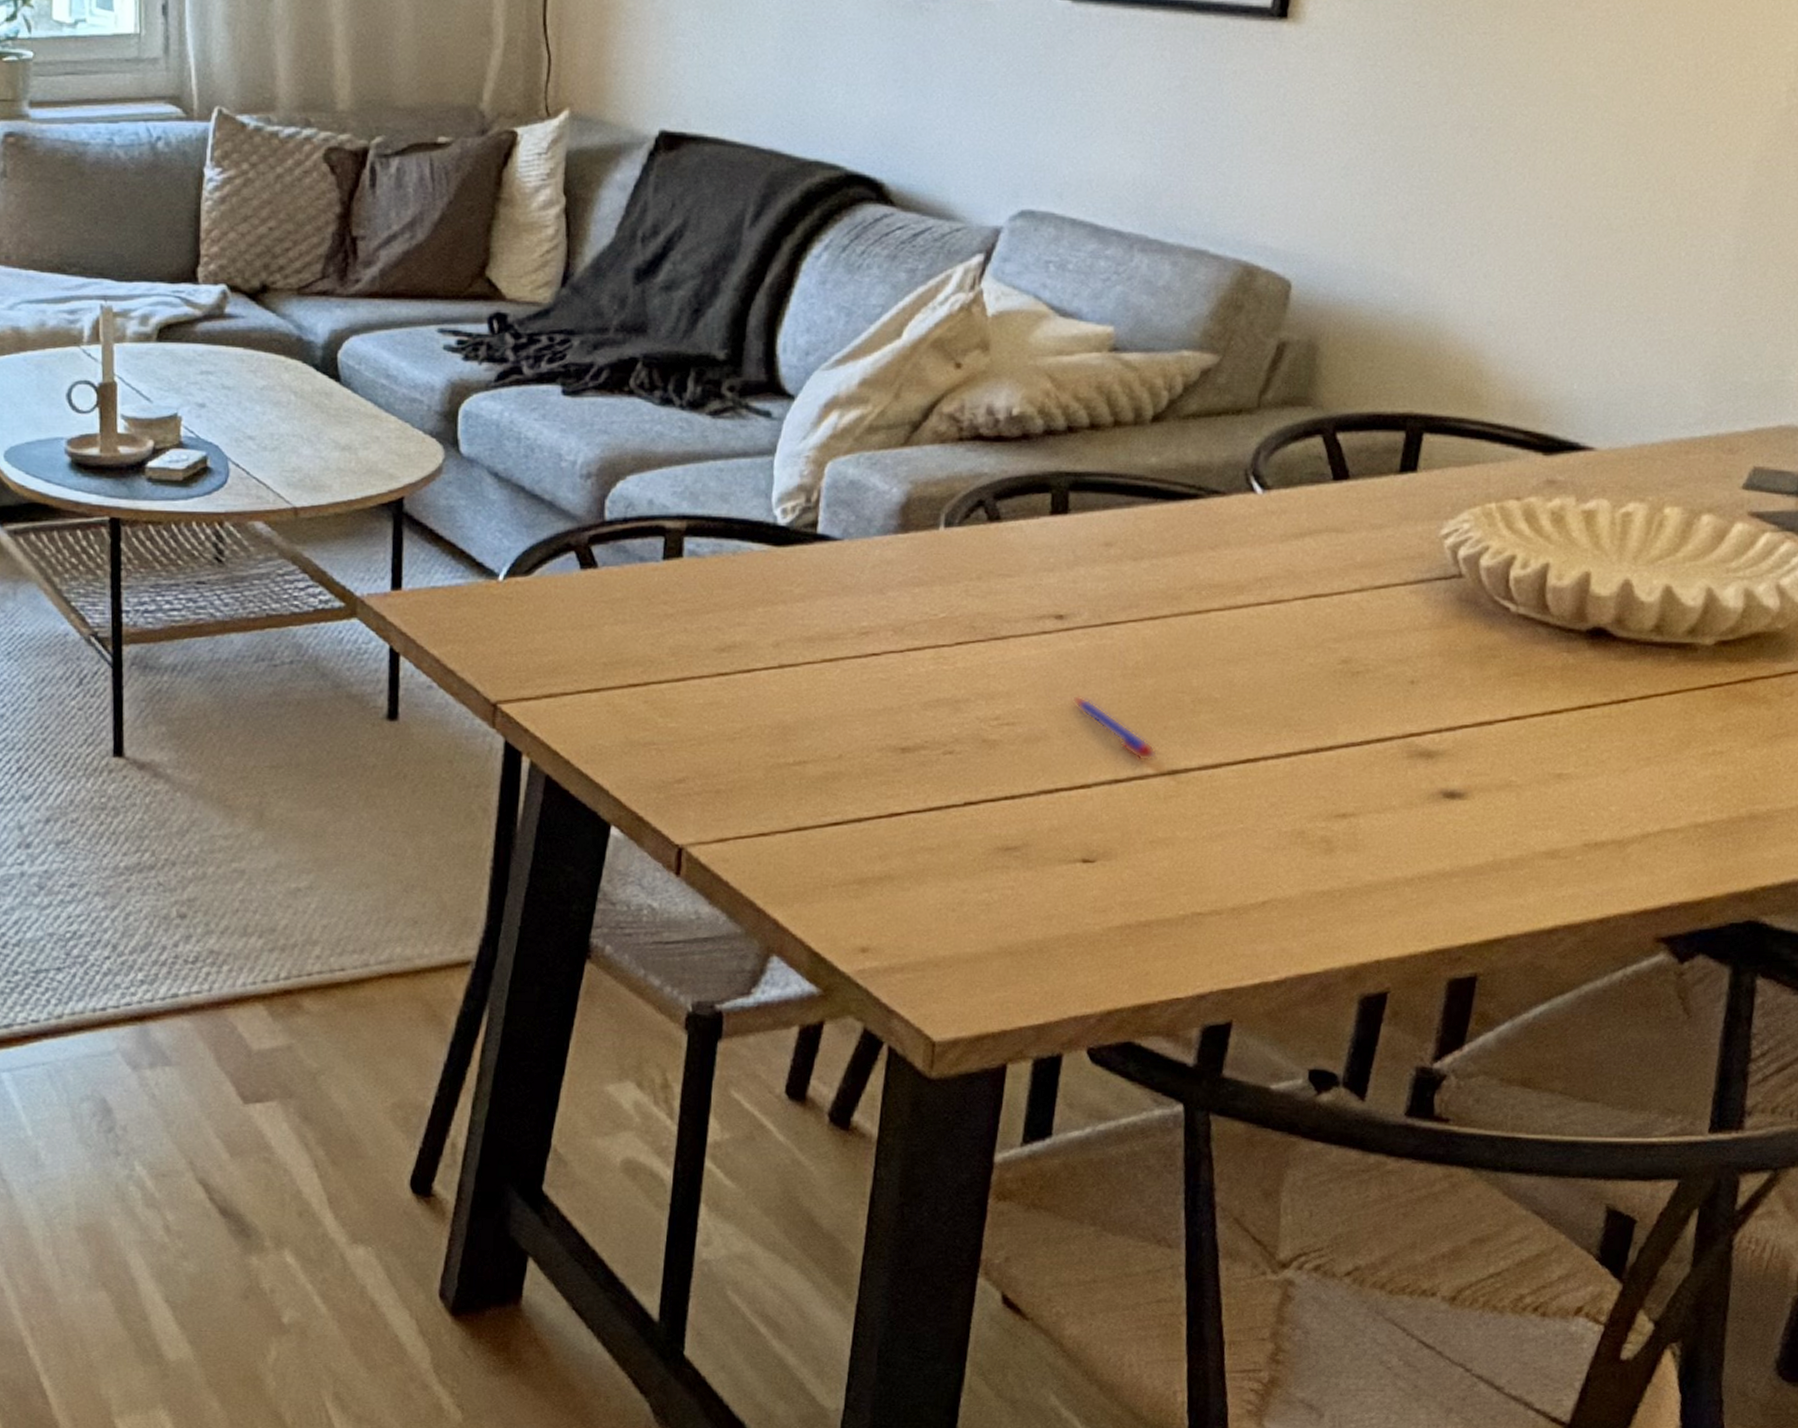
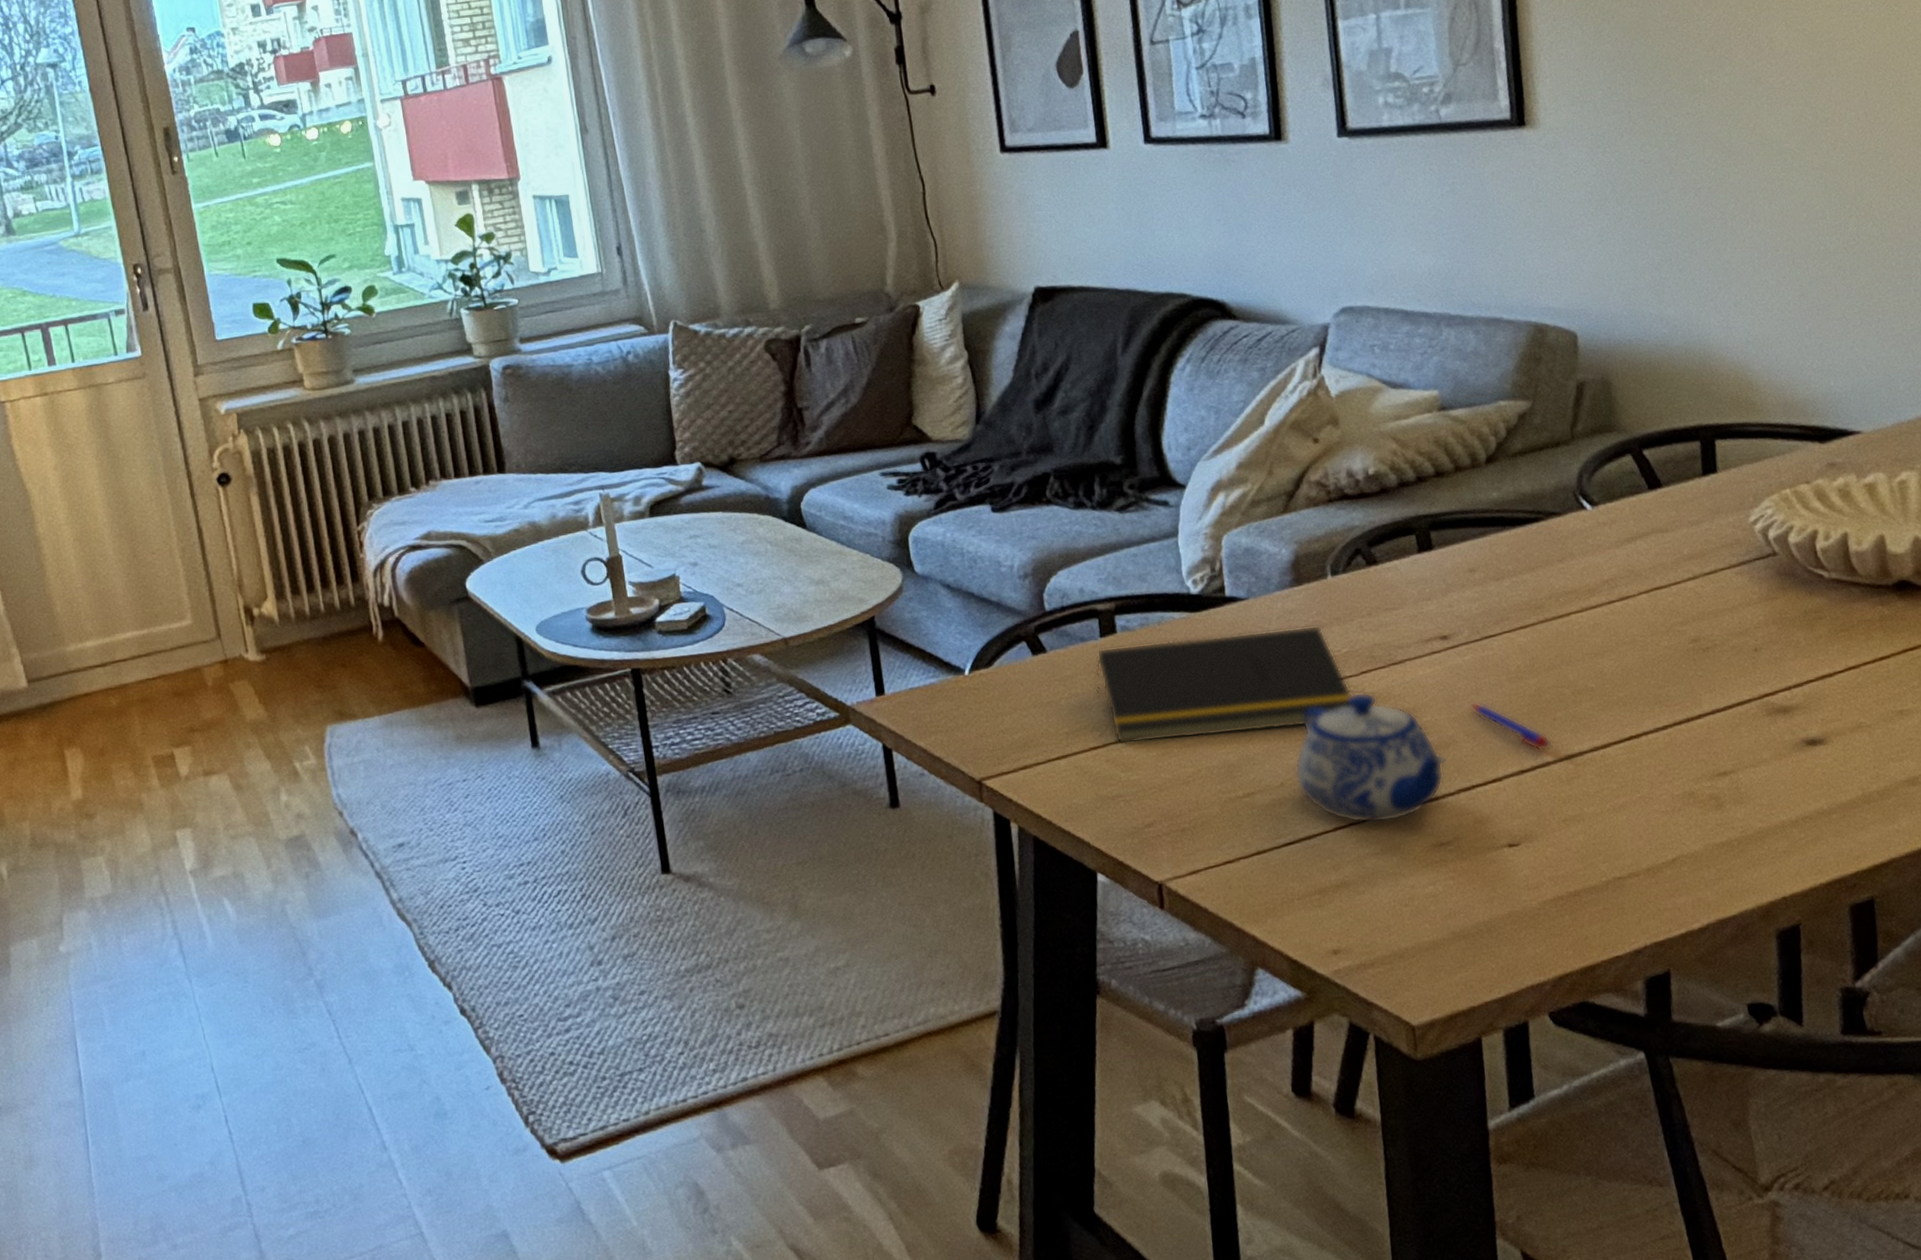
notepad: none [647,572,942,695] -> present [1096,625,1354,745]
teapot: none [856,665,1032,815] -> present [1295,692,1445,824]

